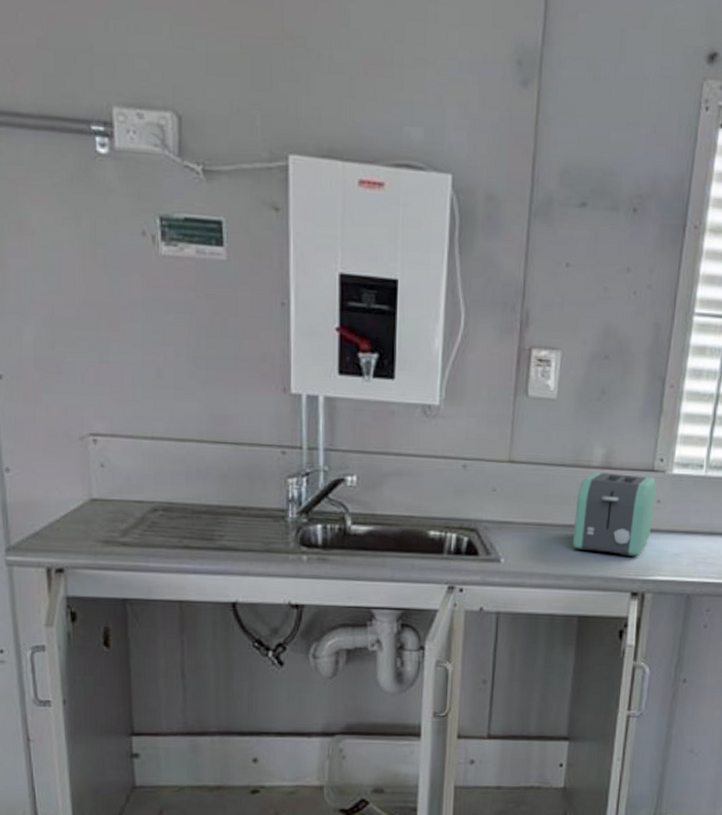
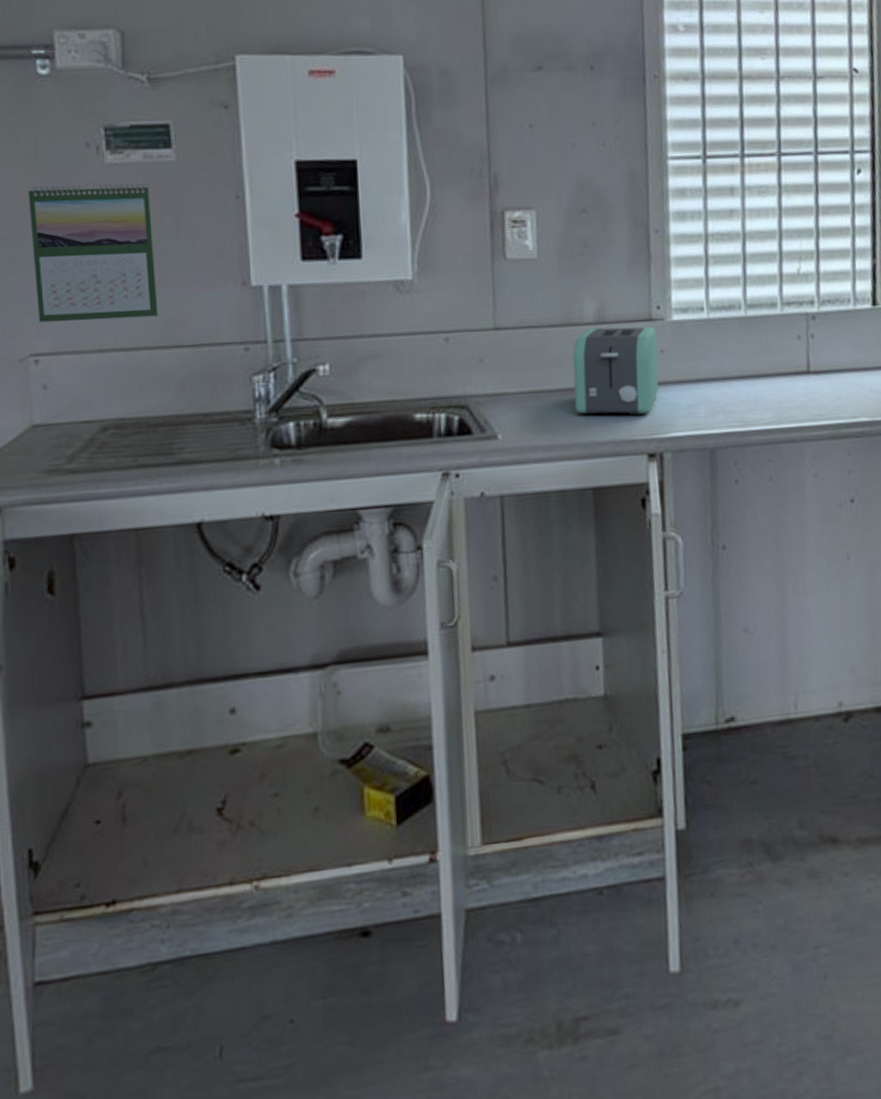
calendar: none [88,269,205,412] -> present [28,182,158,322]

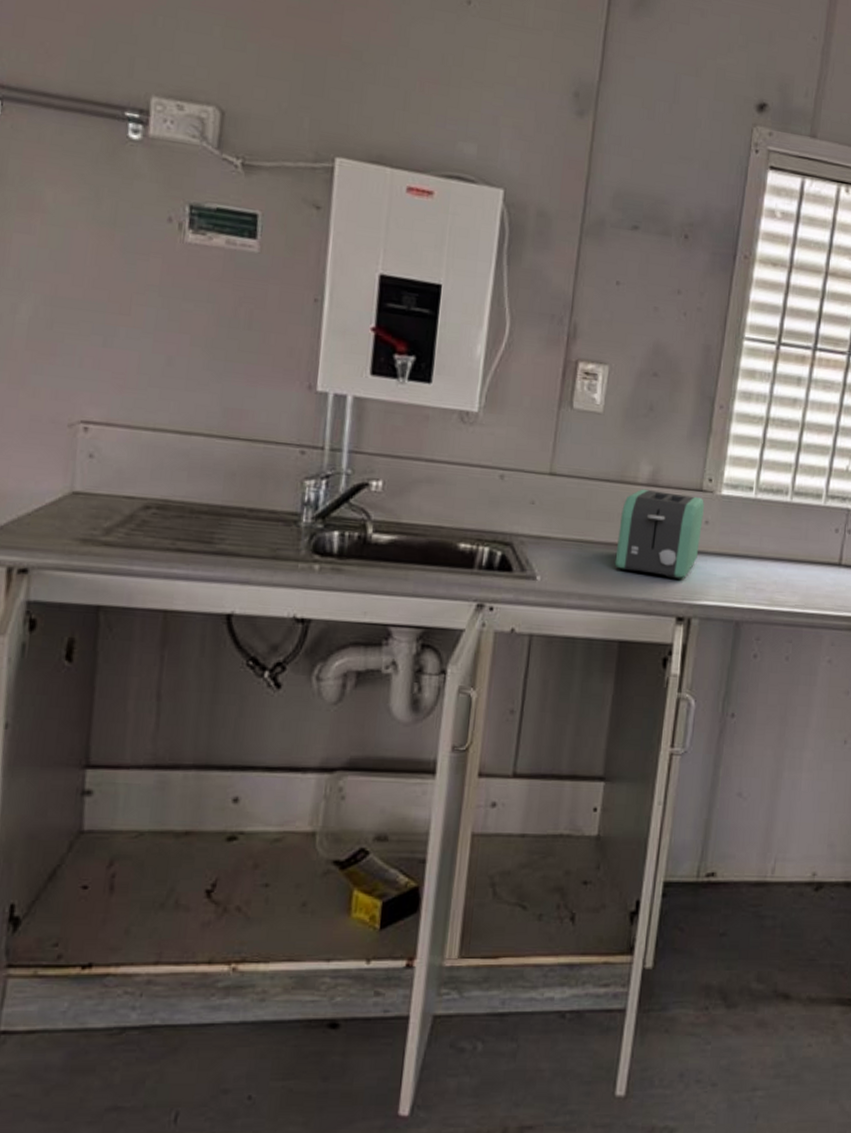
calendar: present [28,182,158,322] -> none [94,251,228,405]

